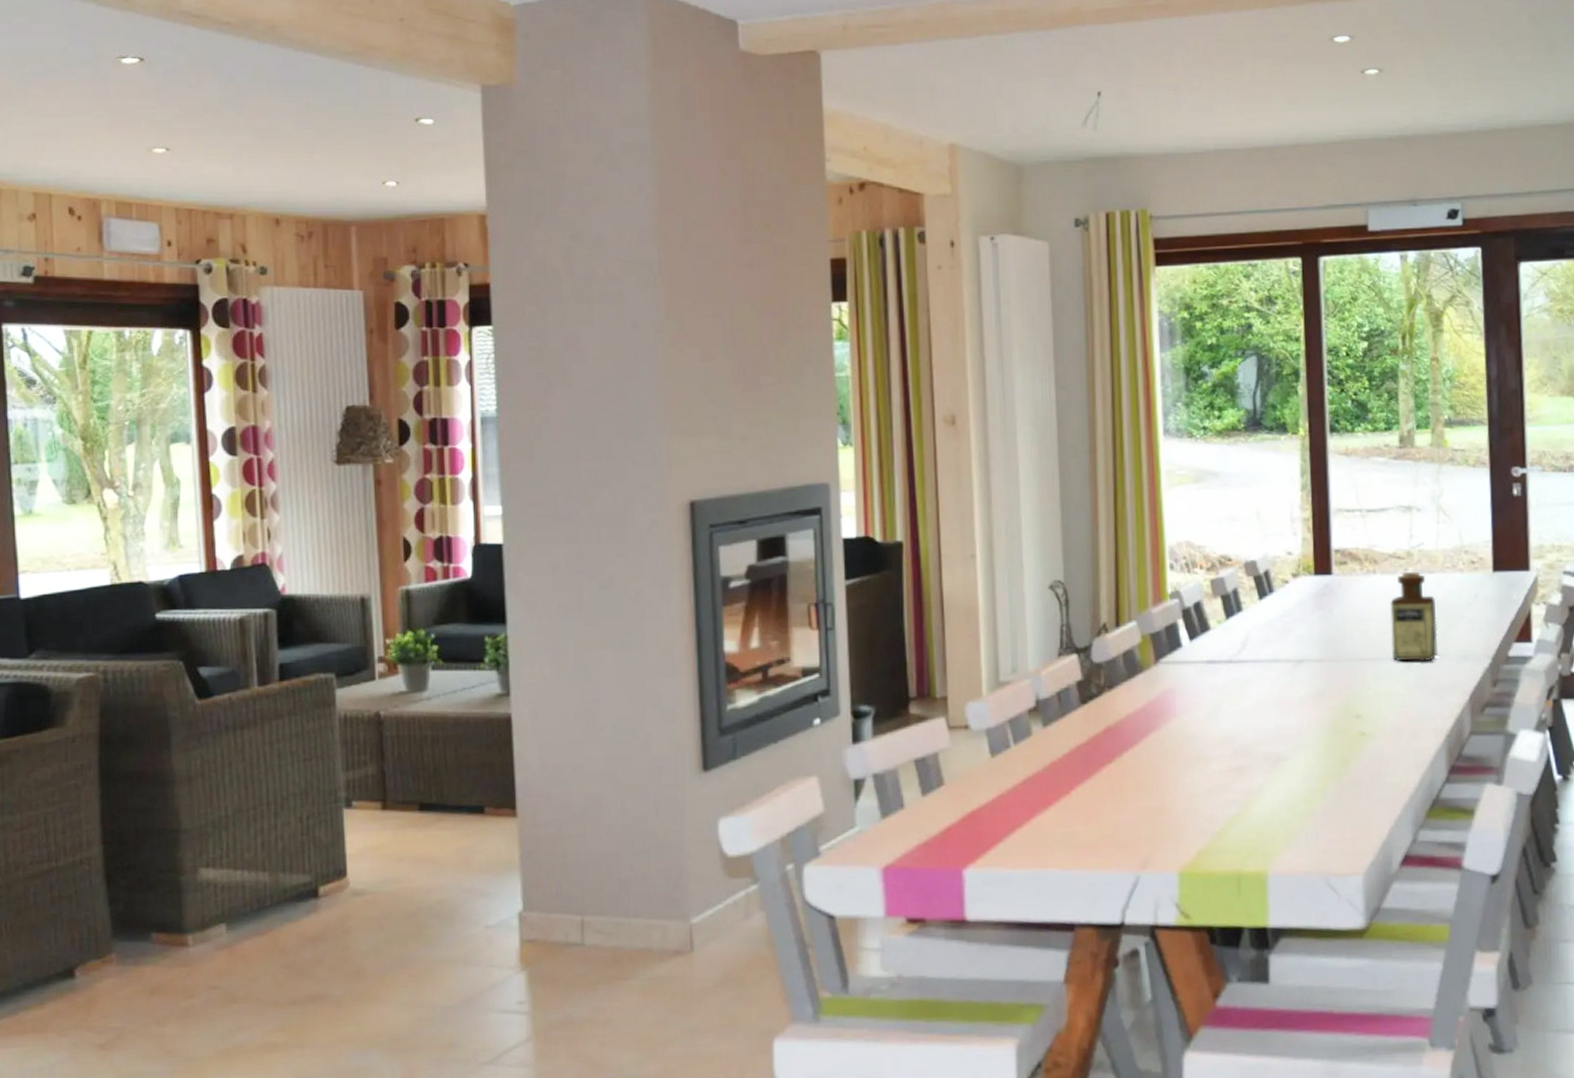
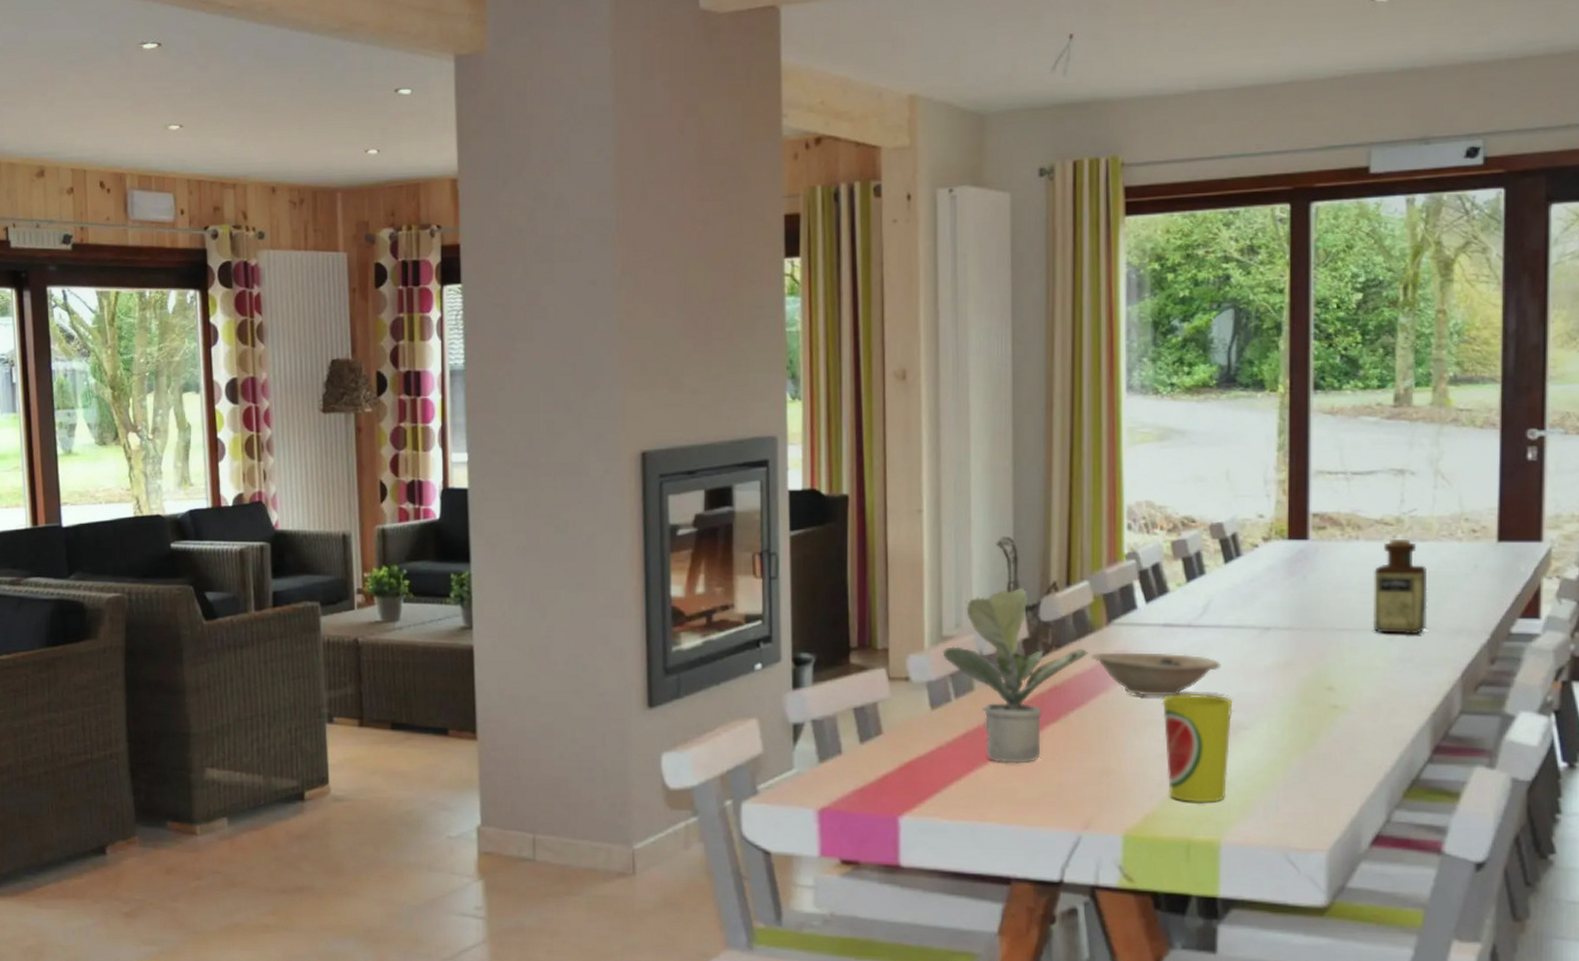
potted plant: none [1000,629,1139,808] -> present [942,587,1089,764]
bowl: none [1140,689,1260,733] -> present [1090,652,1221,697]
cup: none [1208,728,1273,836] -> present [1162,693,1233,804]

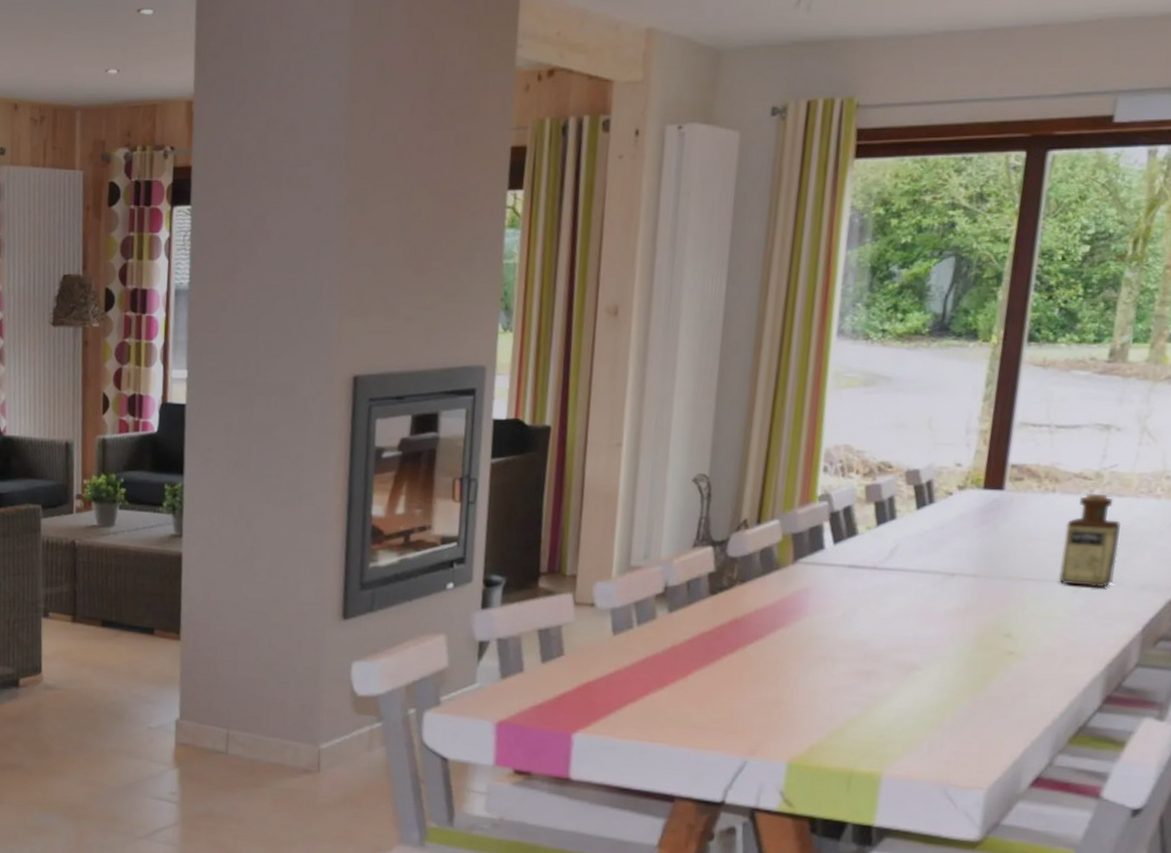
potted plant: present [942,587,1089,764] -> none [629,522,772,691]
bowl: present [1090,652,1221,697] -> none [773,588,902,635]
cup: present [1162,693,1233,804] -> none [836,632,910,738]

